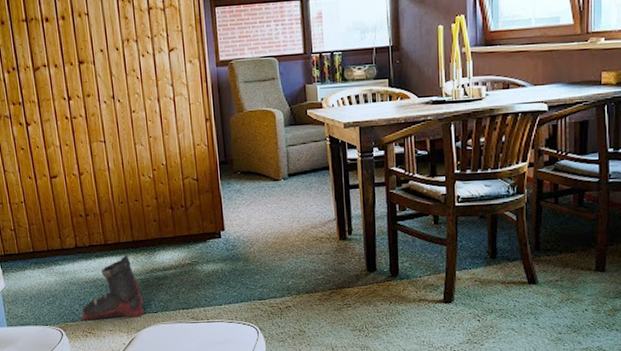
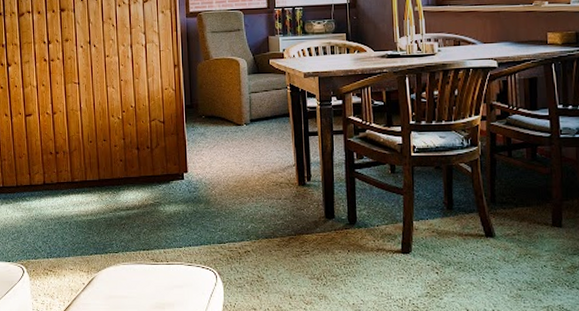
ski boot: present [82,254,144,320] -> none [44,192,105,257]

